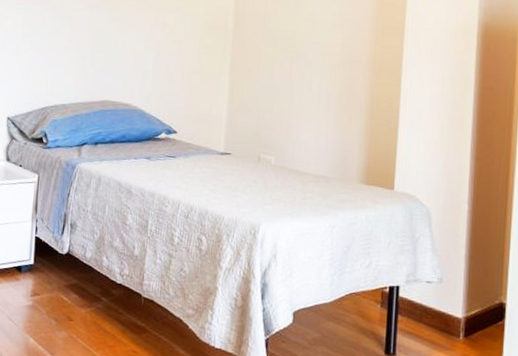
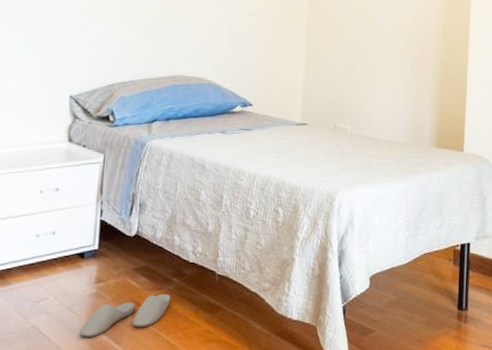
slippers: none [18,311,100,346] -> present [79,293,171,337]

